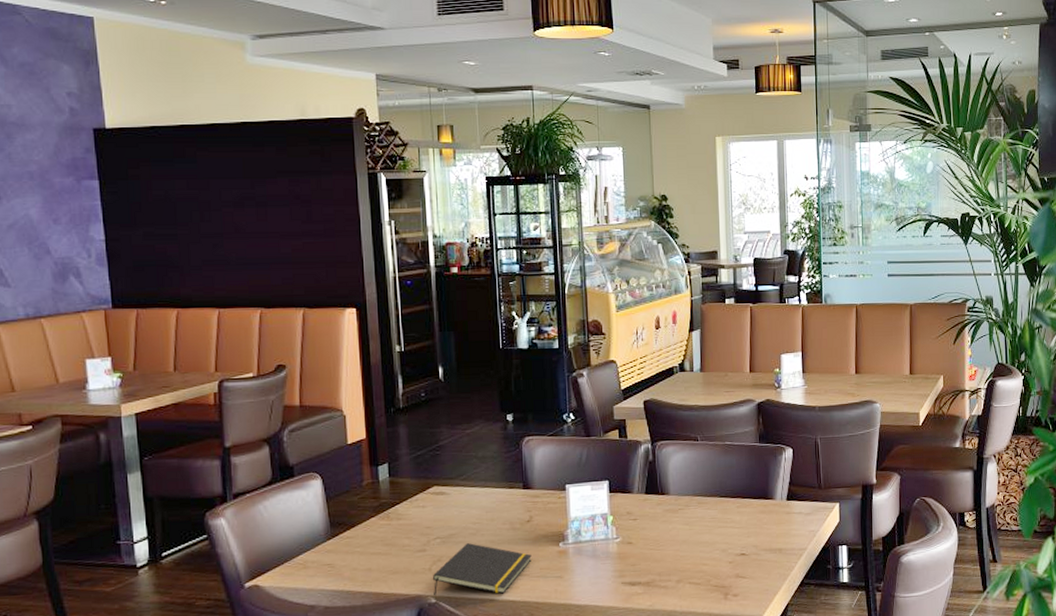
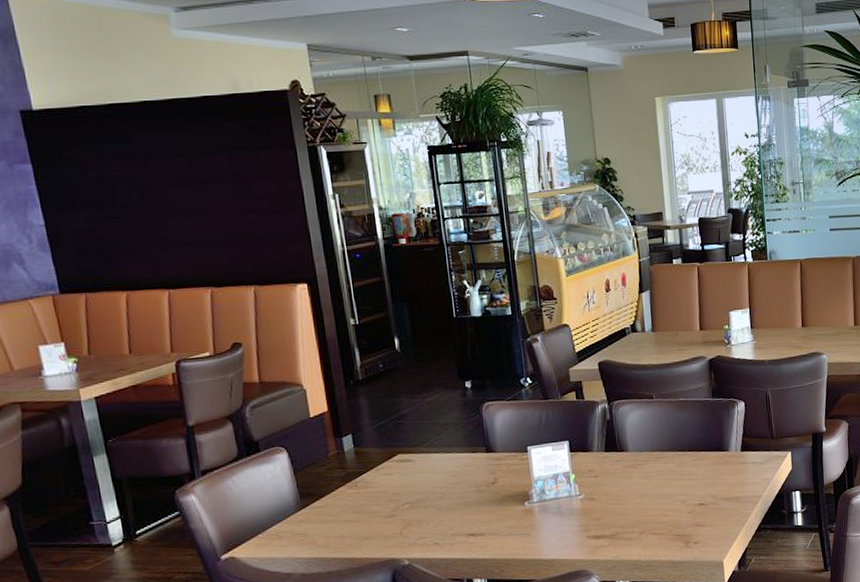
notepad: present [432,543,532,595] -> none [403,506,499,557]

